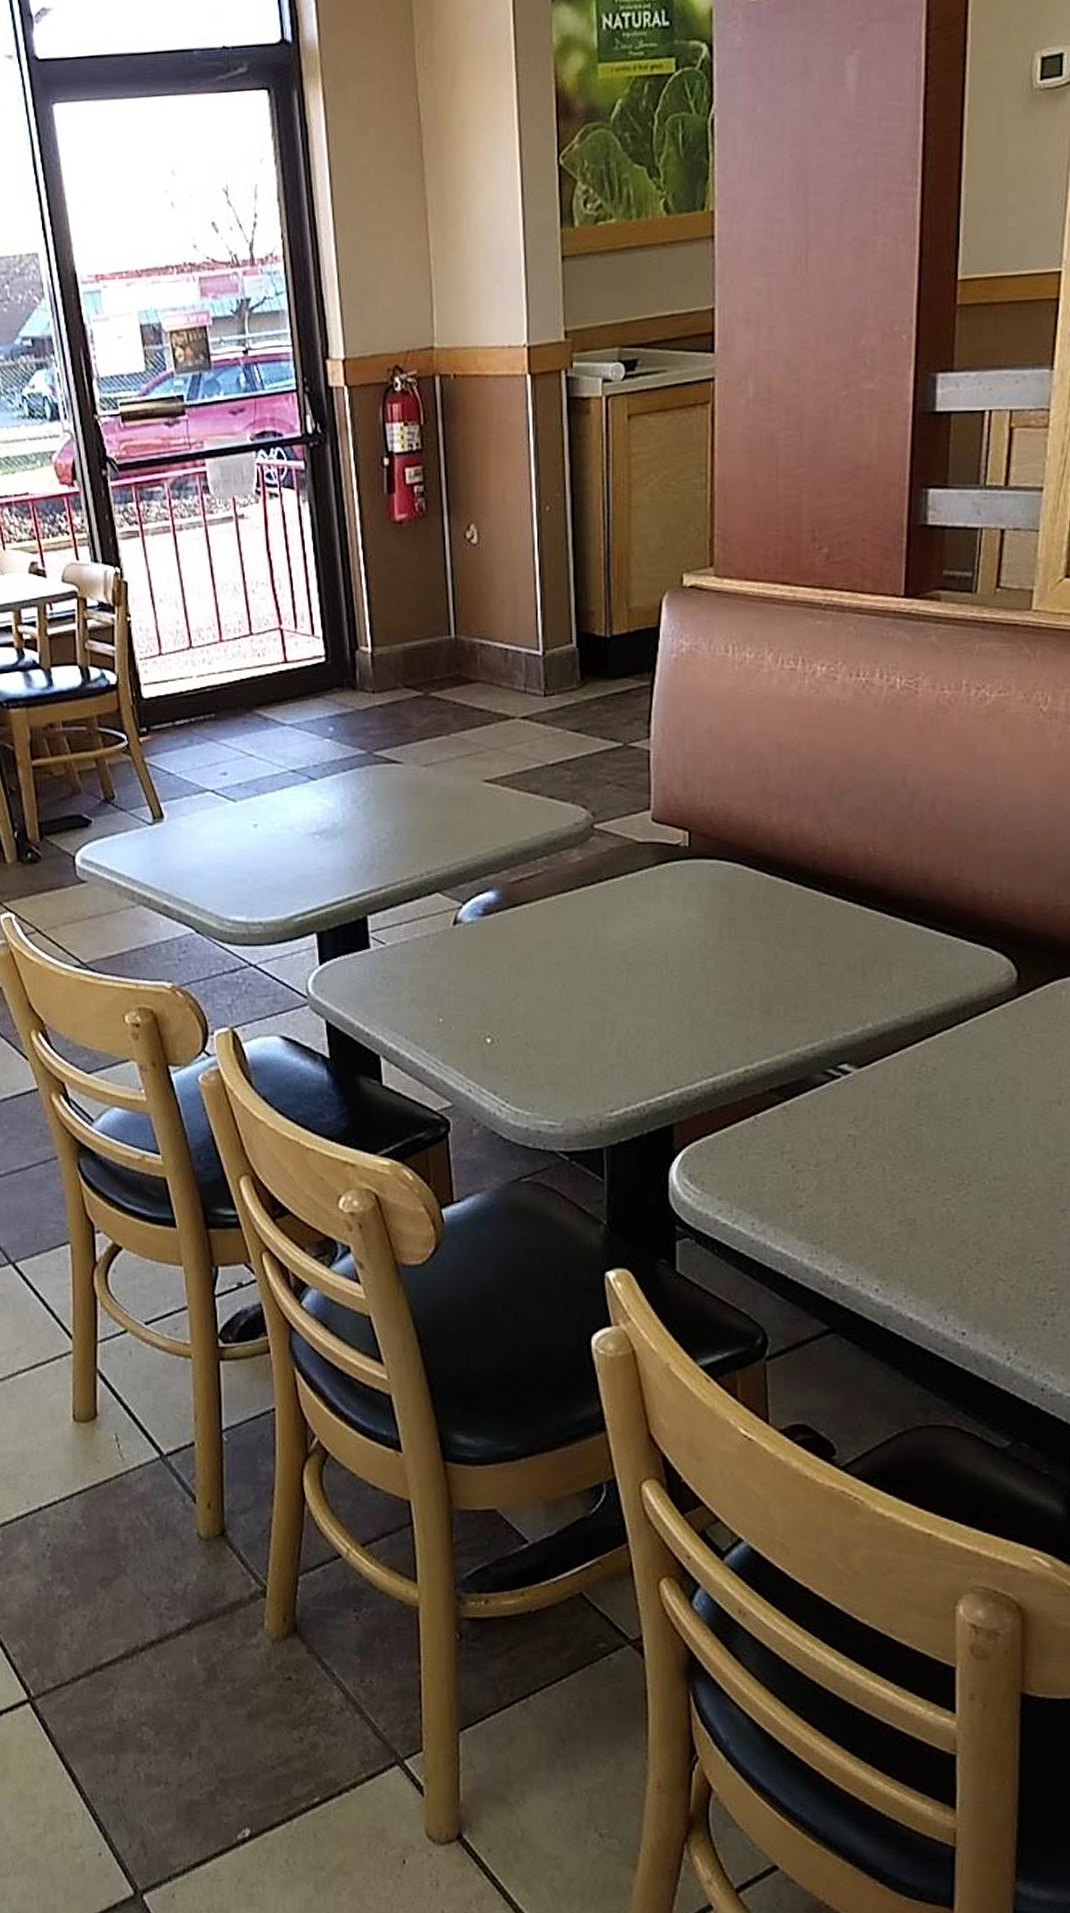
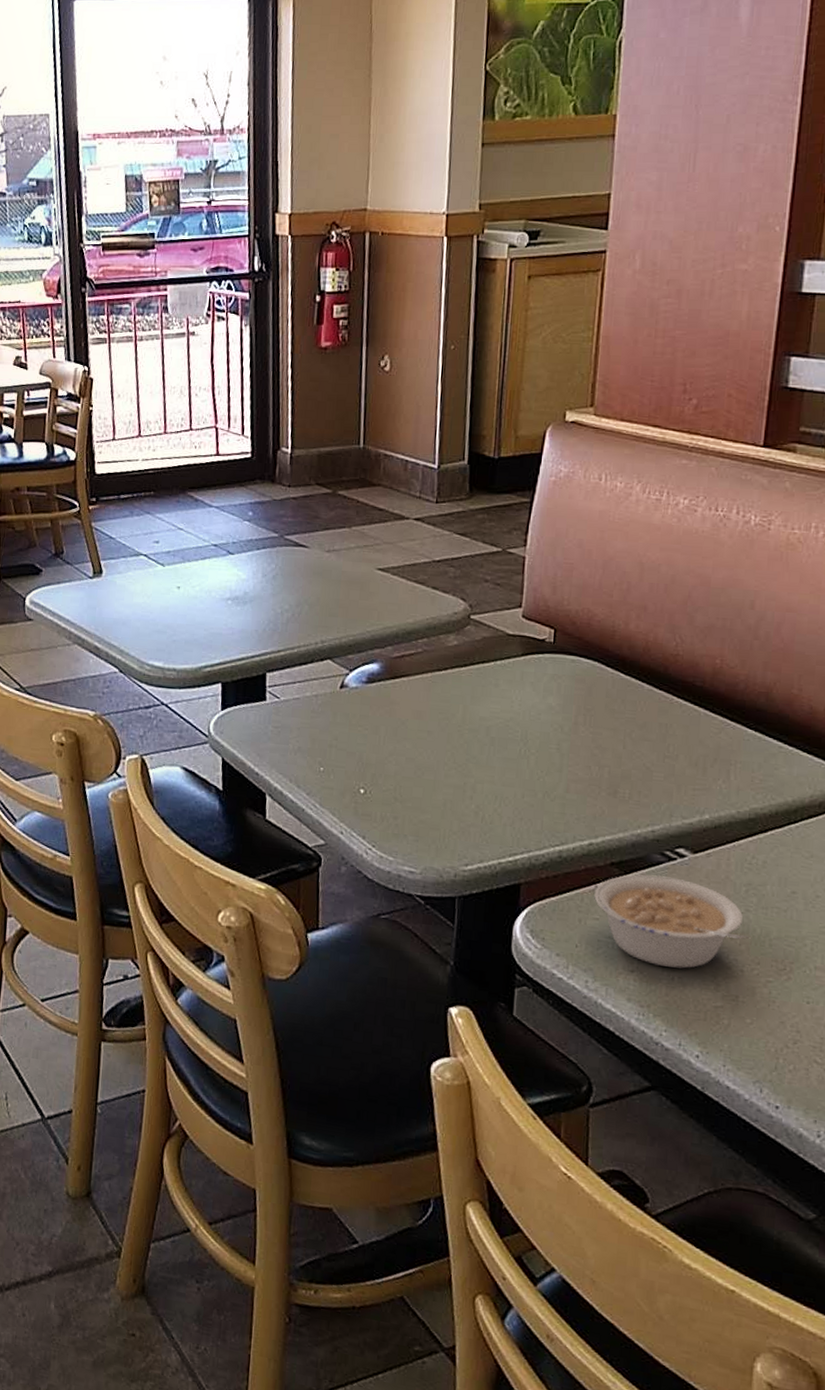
legume: none [754,1096,923,1197] -> present [594,874,749,969]

